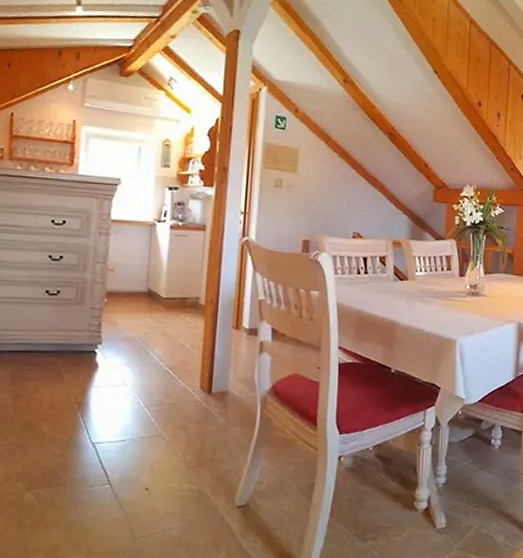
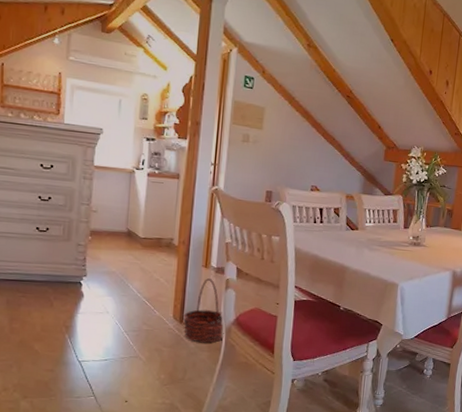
basket: none [211,342,259,417] -> present [182,278,224,343]

